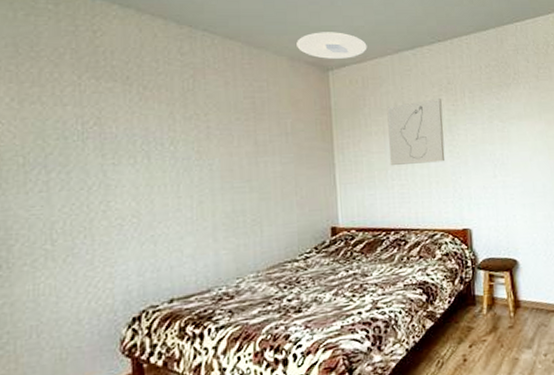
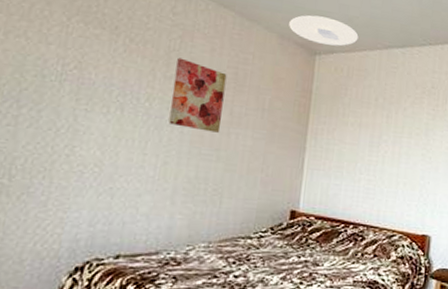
wall art: none [193,97,248,165] -> present [168,57,227,133]
wall art: present [387,98,446,166] -> none [360,100,423,164]

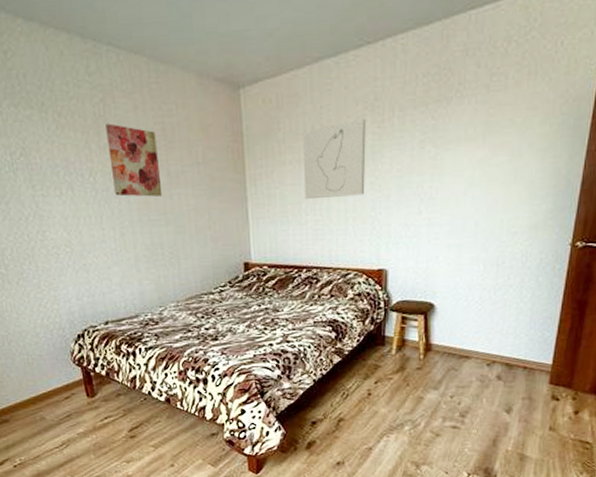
ceiling light: present [289,15,359,46] -> none [204,37,283,74]
wall art: none [360,100,423,164] -> present [303,119,366,200]

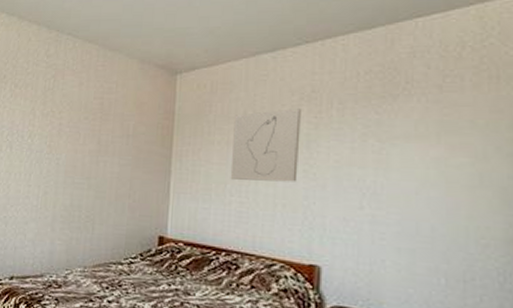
wall art: present [105,123,163,197] -> none [47,95,94,162]

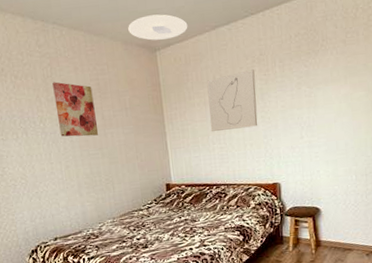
wall art: none [47,95,94,162] -> present [52,82,99,137]
ceiling light: none [149,34,221,62] -> present [128,14,188,41]

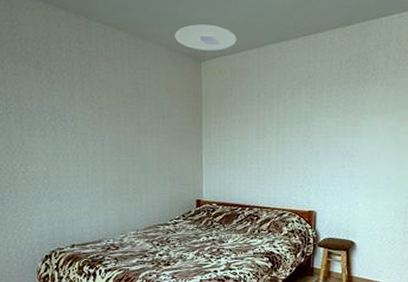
wall art: present [52,82,99,137] -> none [89,81,132,141]
wall art: present [207,69,258,132] -> none [249,91,301,151]

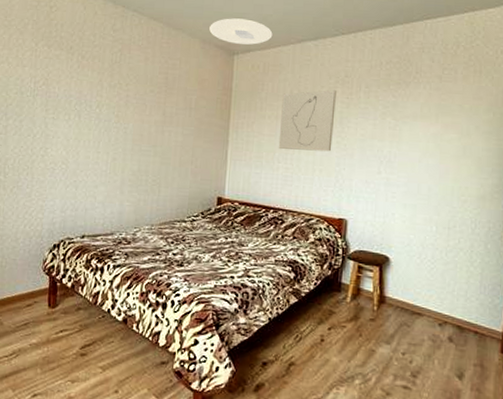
wall art: none [249,91,301,151] -> present [278,90,336,152]

